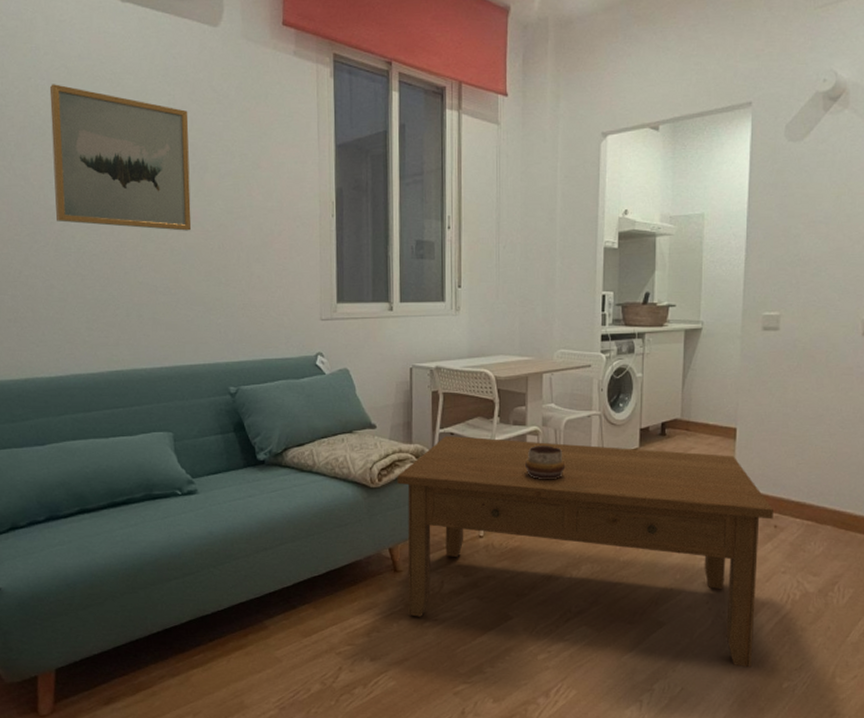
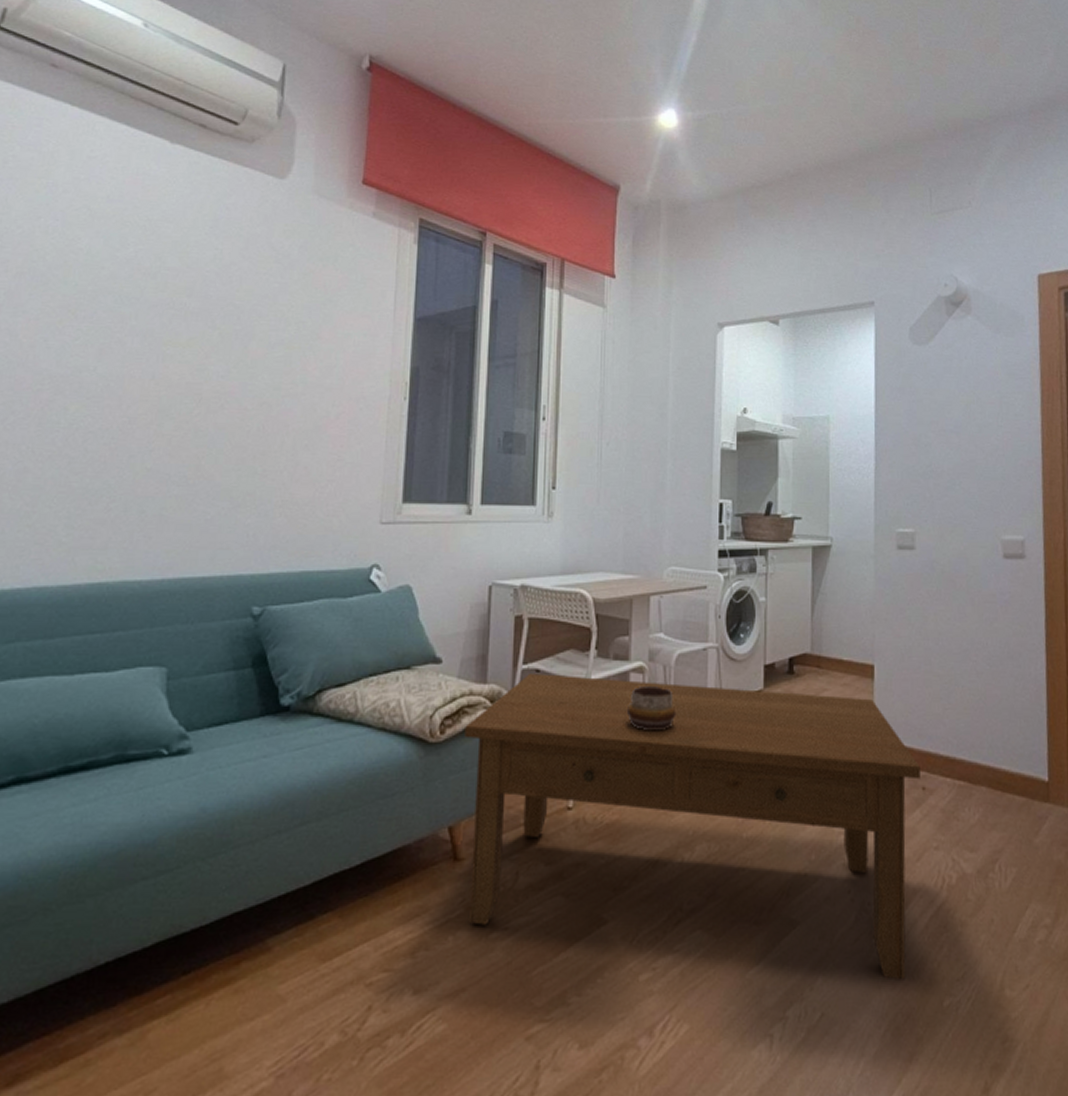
wall art: present [49,84,192,231] -> none [46,226,238,408]

